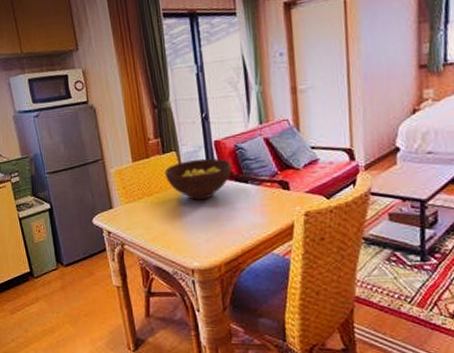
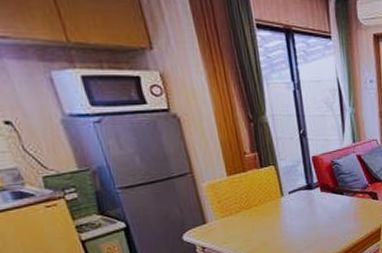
fruit bowl: present [164,158,232,200] -> none [263,172,329,212]

